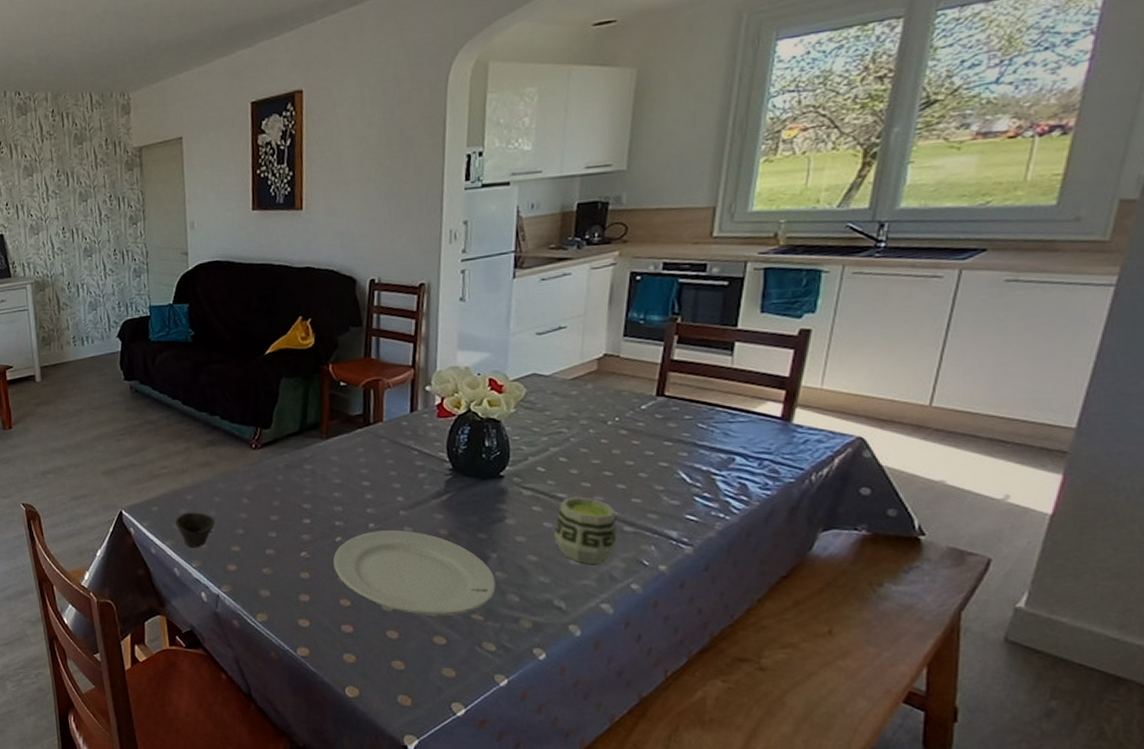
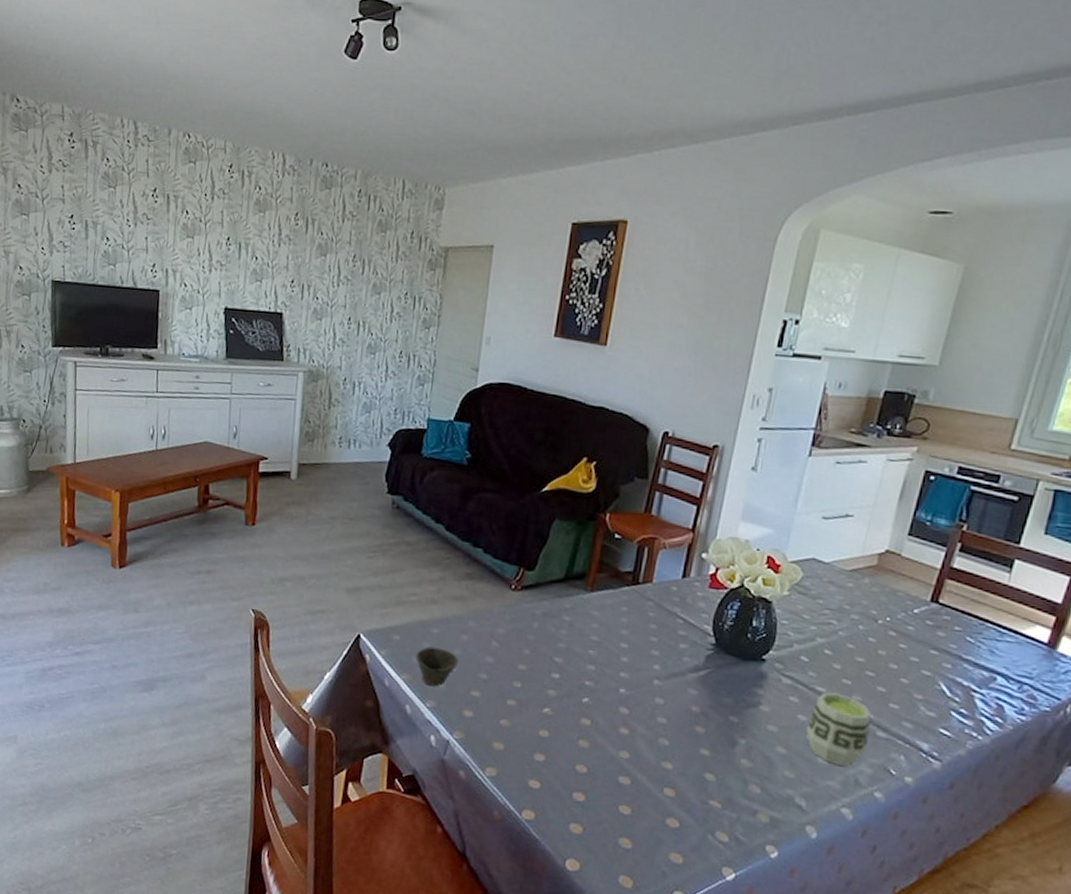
plate: present [333,530,496,615] -> none [576,697,740,799]

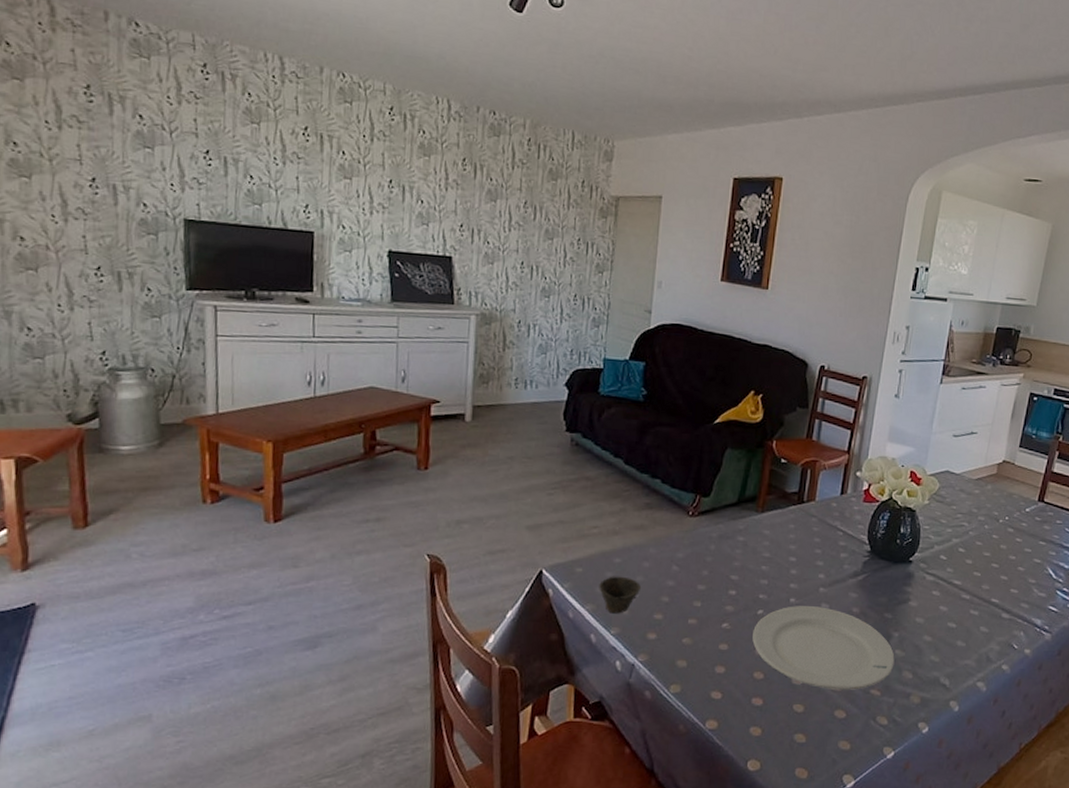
plate: none [576,697,740,799] -> present [752,606,895,690]
cup: present [806,692,872,767] -> none [946,584,997,647]

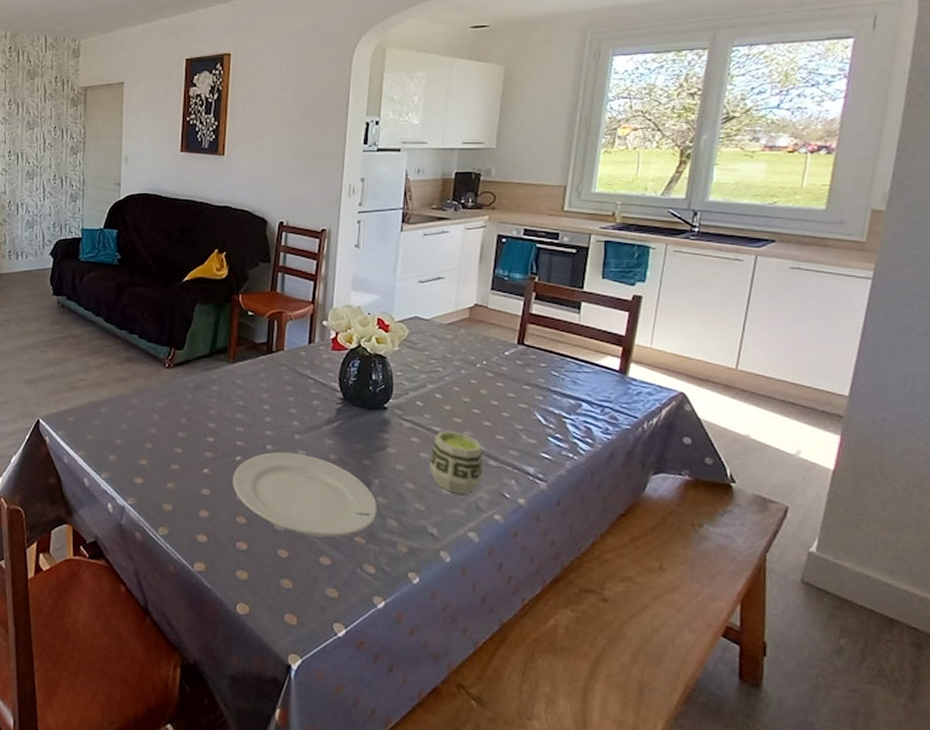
cup: present [599,576,642,614] -> none [89,424,127,460]
cup: none [946,584,997,647] -> present [429,430,483,495]

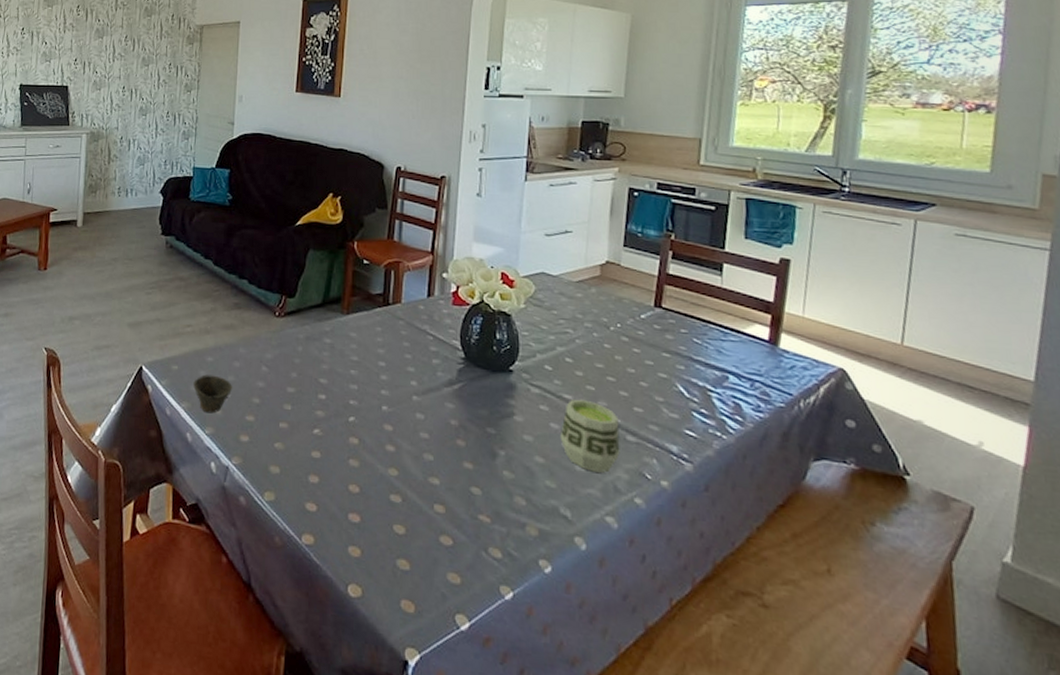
cup: none [89,424,127,460] -> present [193,374,233,414]
plate: present [233,452,377,537] -> none [345,414,503,514]

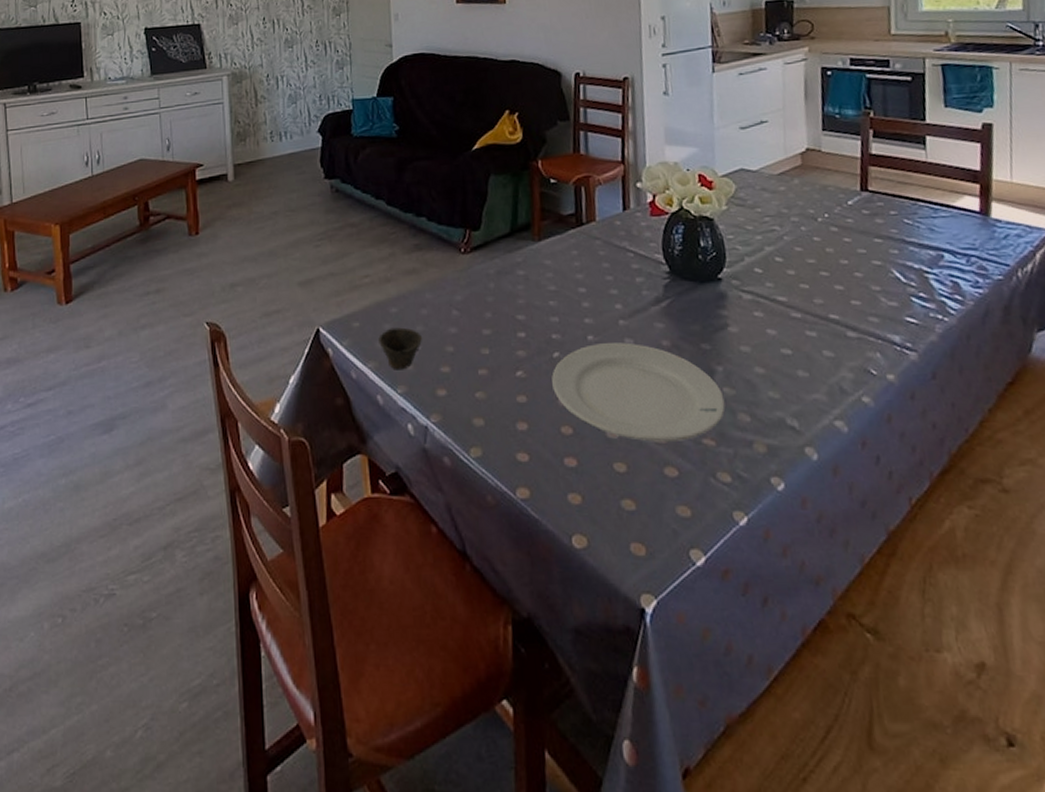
plate: none [345,414,503,514] -> present [551,342,725,442]
cup: present [559,399,620,474] -> none [778,299,843,377]

